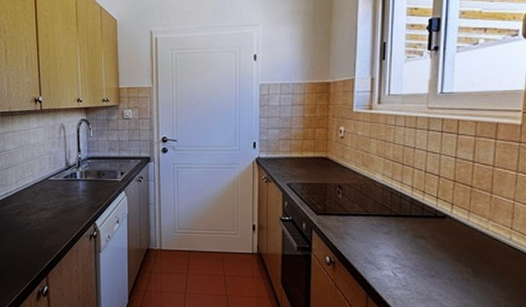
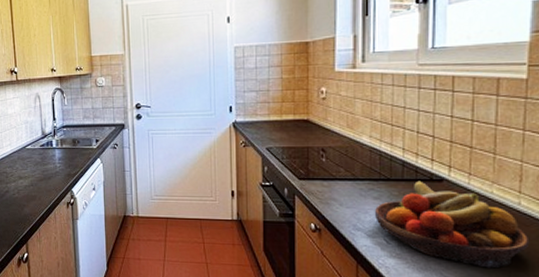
fruit bowl: none [384,217,518,299] -> present [374,180,530,268]

